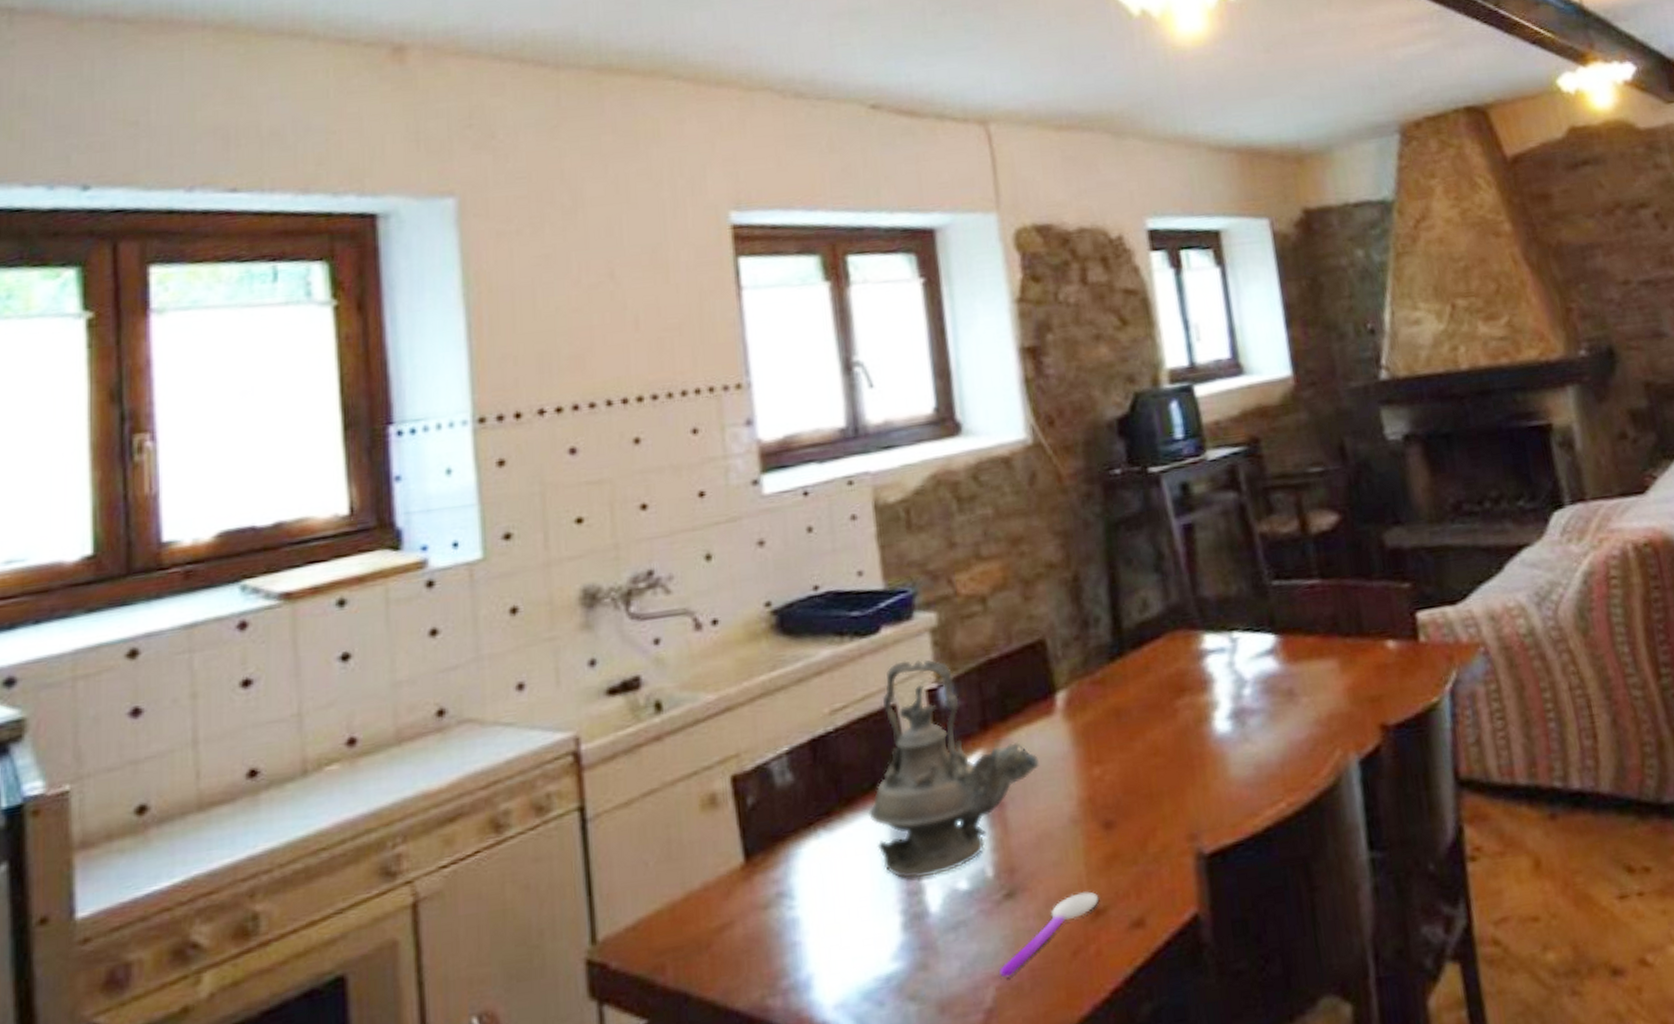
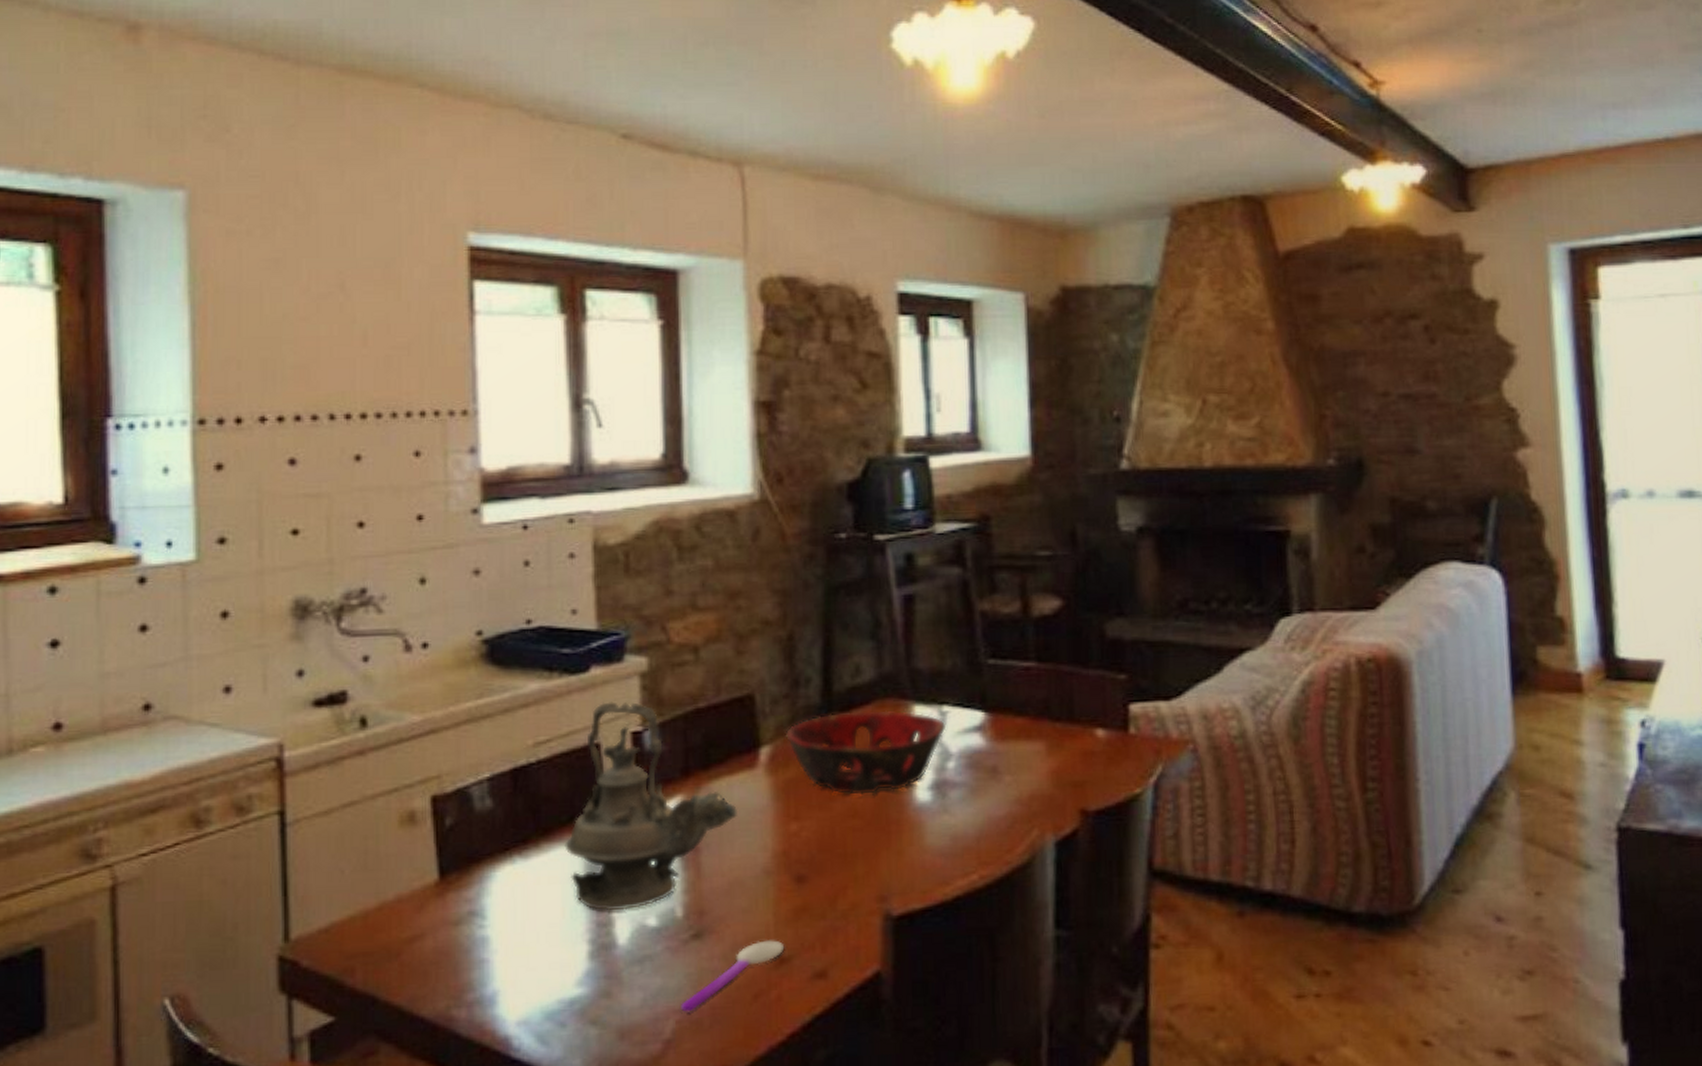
decorative bowl: none [1079,641,1239,733] -> present [785,710,947,796]

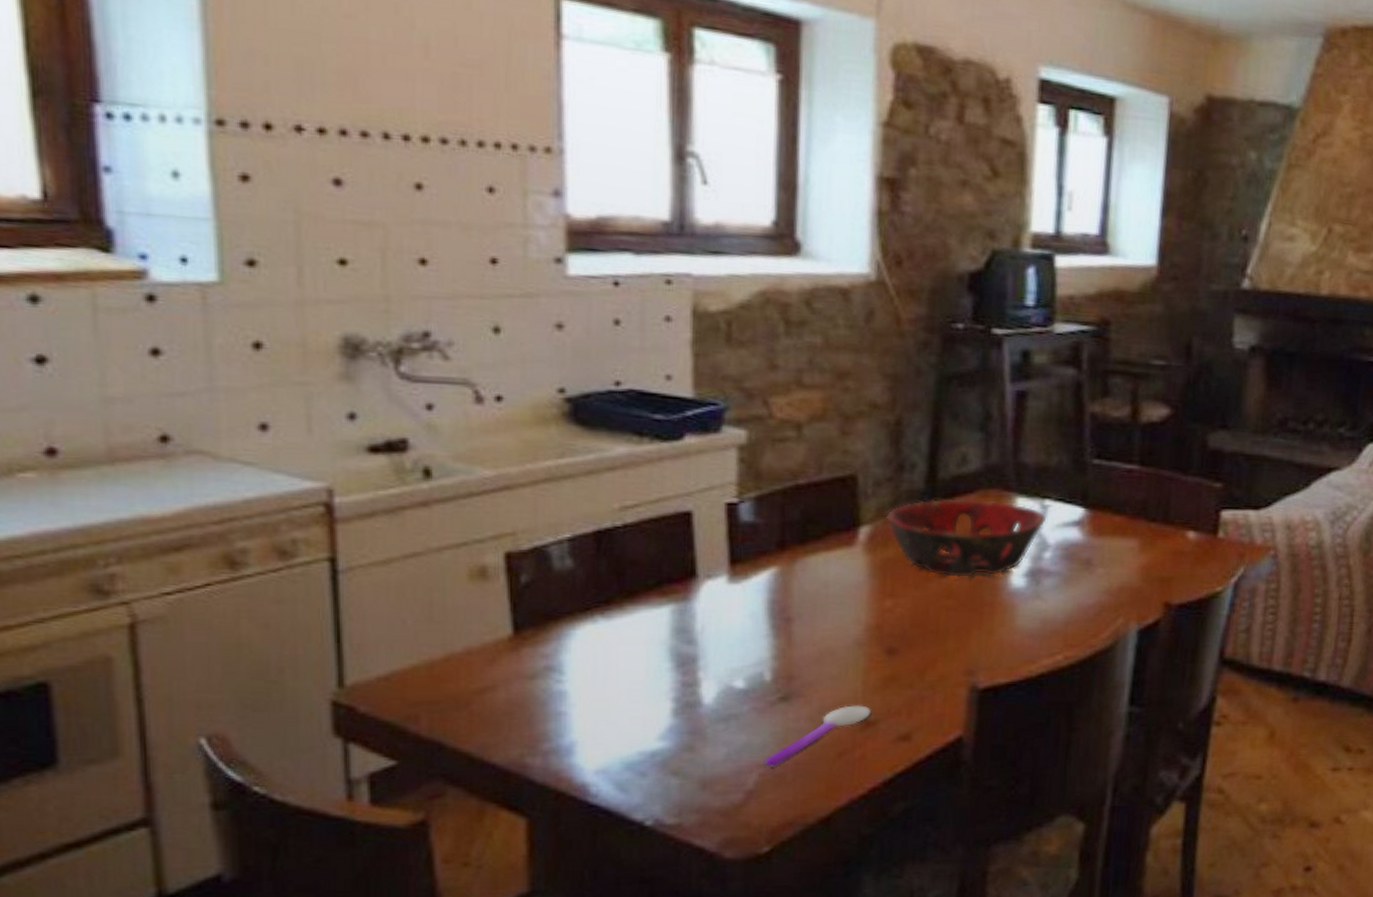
teapot: present [564,702,739,911] -> none [650,471,834,672]

